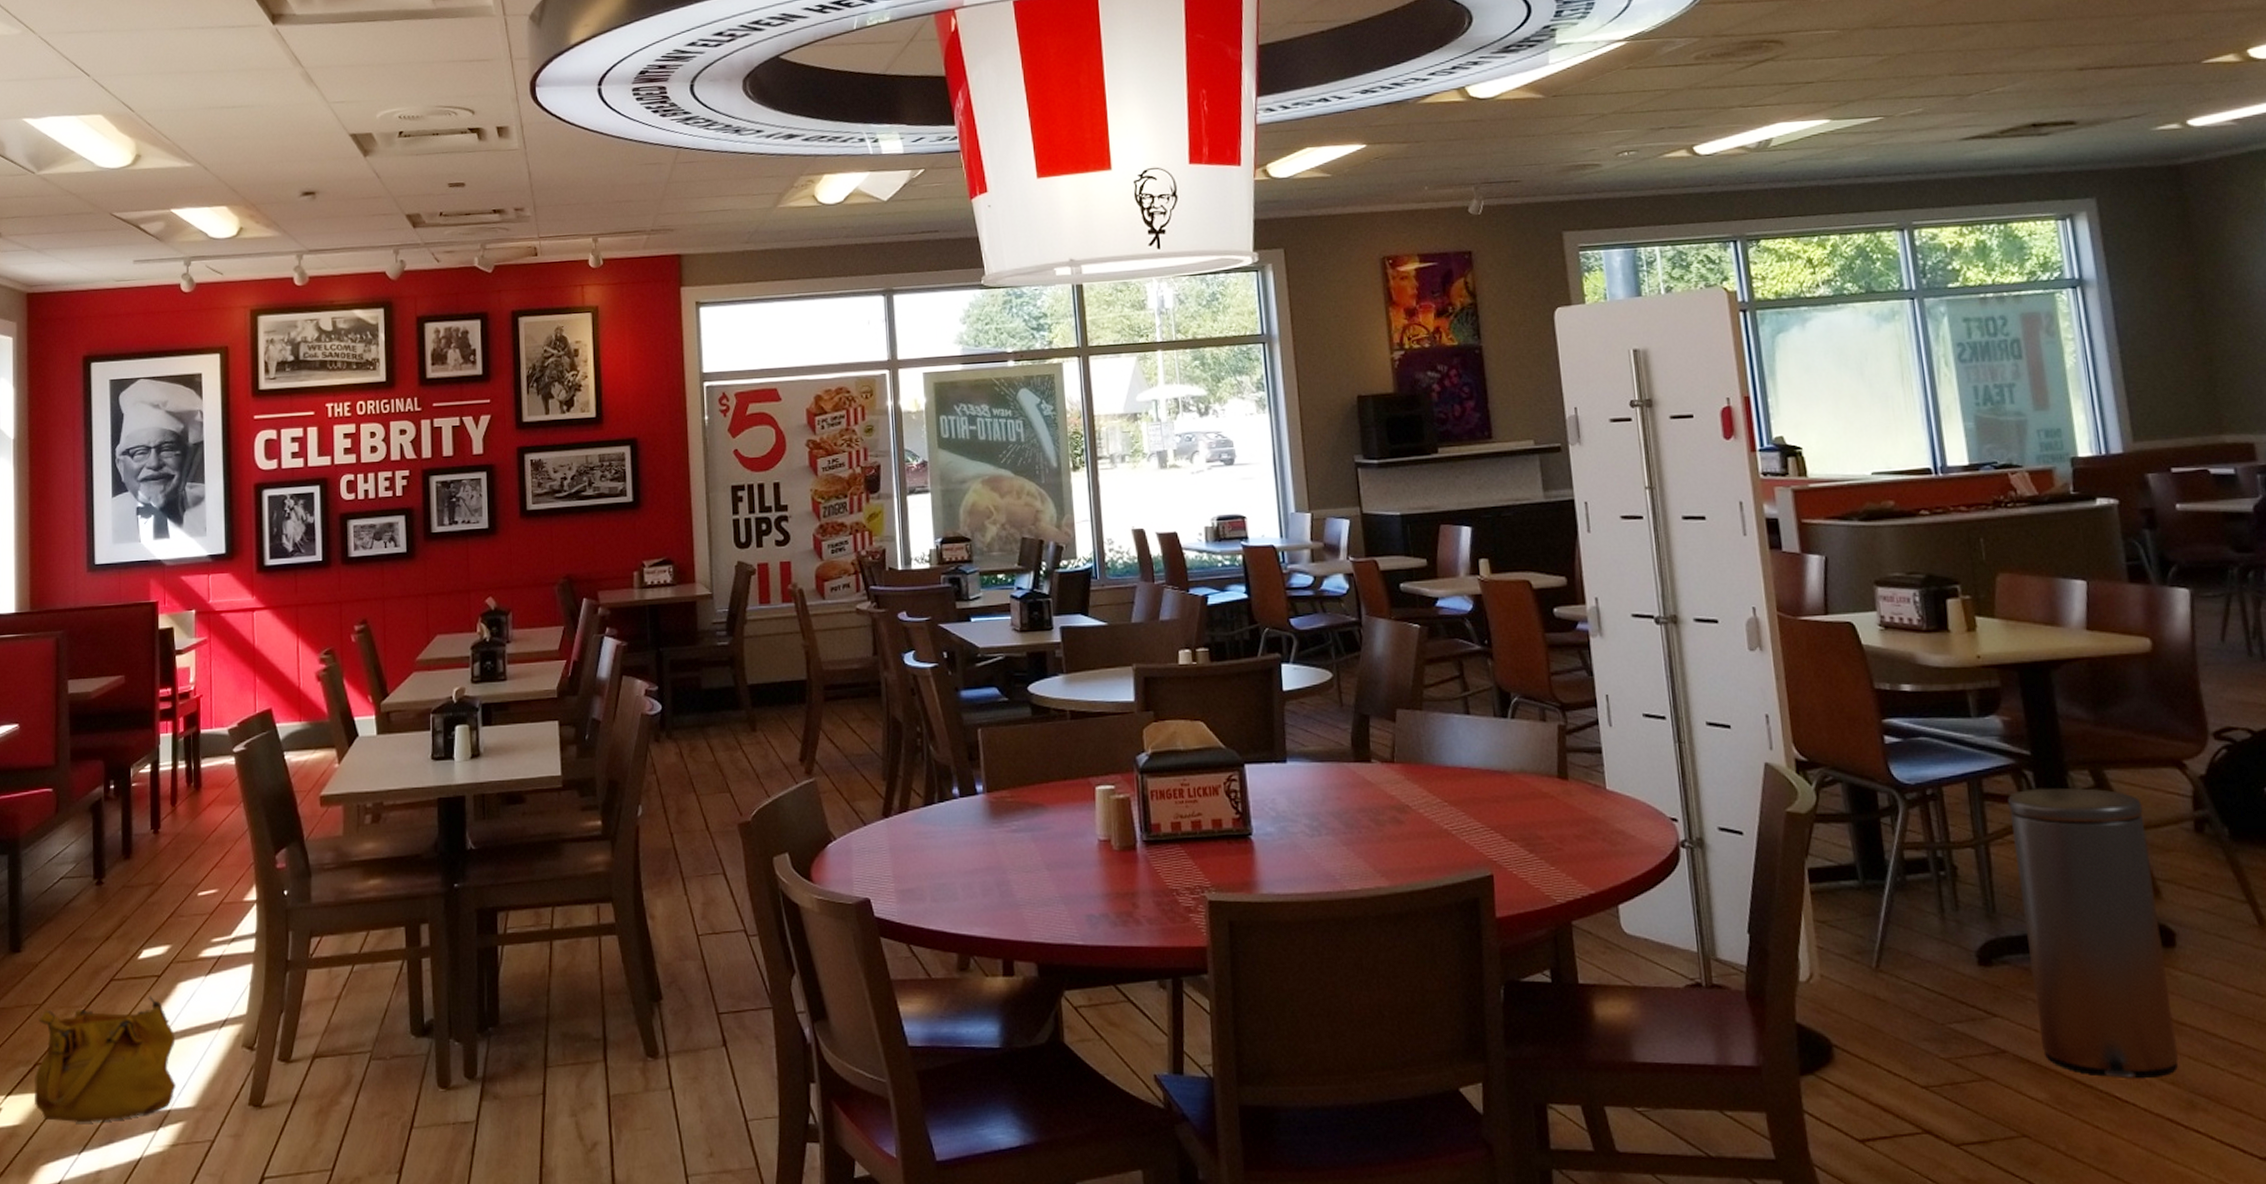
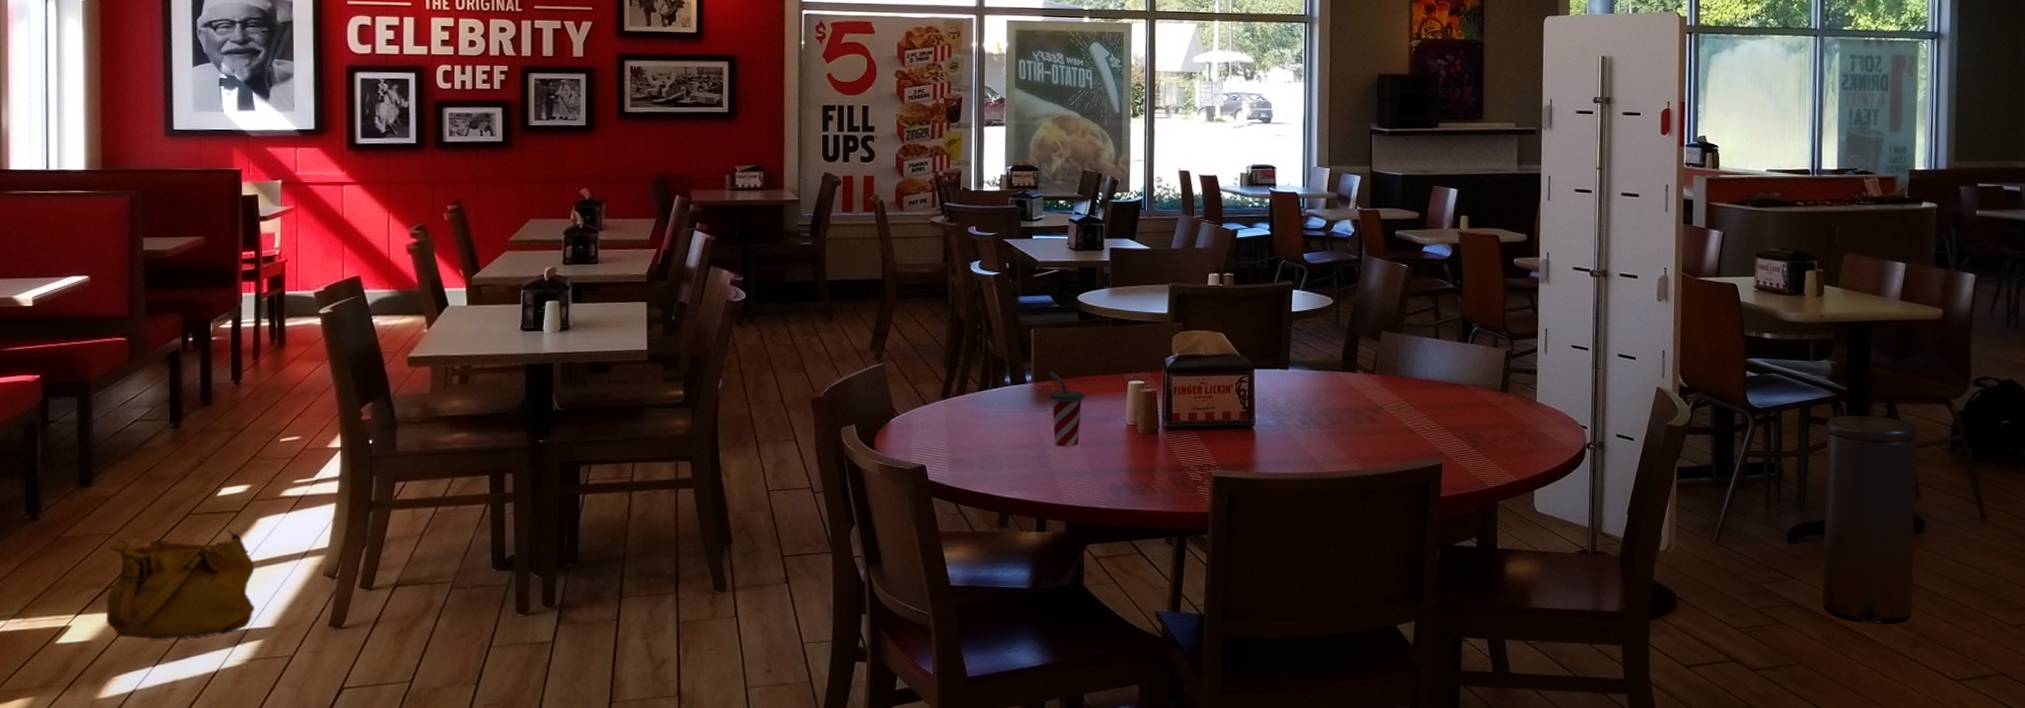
beverage cup: none [1002,778,1046,870] -> present [1049,370,1084,447]

